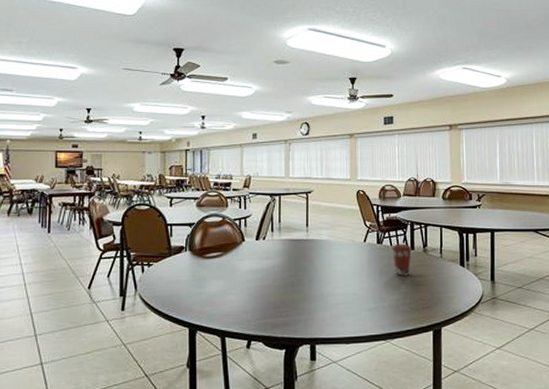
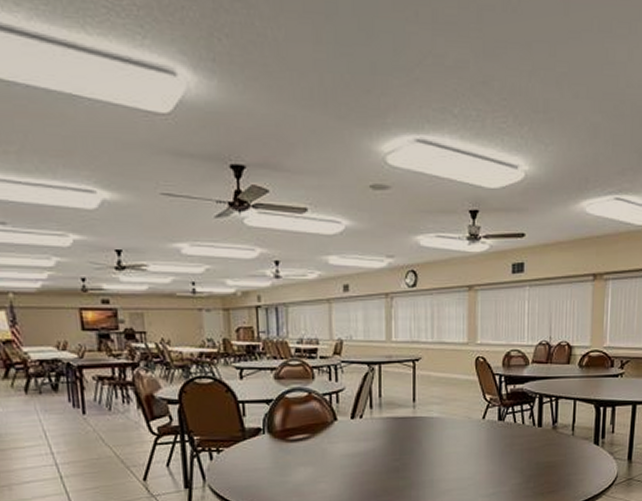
coffee cup: present [392,243,412,277] -> none [516,419,539,458]

